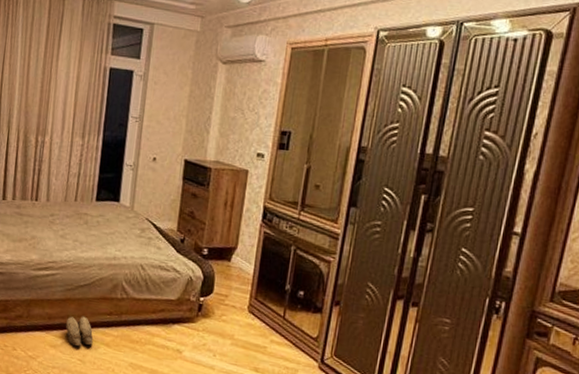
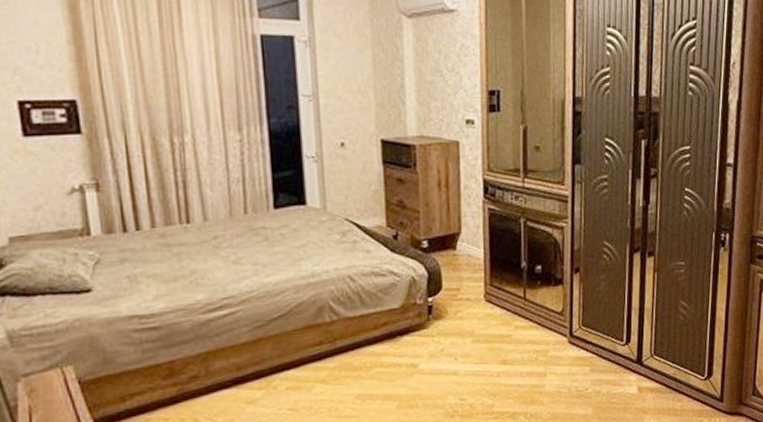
slippers: present [65,315,94,347] -> none [262,354,304,395]

